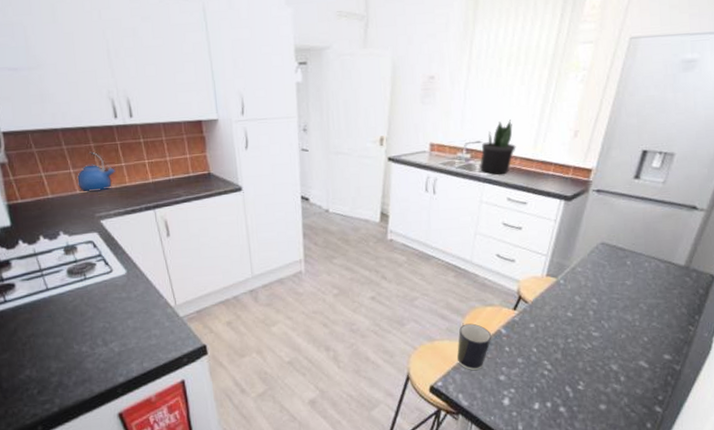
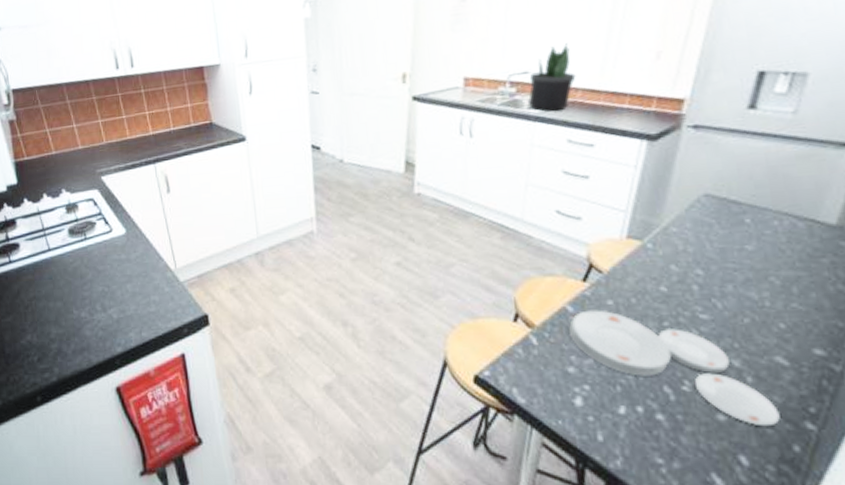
kettle: present [77,151,116,192] -> none [79,105,117,147]
mug: present [456,323,492,371] -> none [507,297,555,359]
plate: none [502,331,640,412] -> present [569,309,780,427]

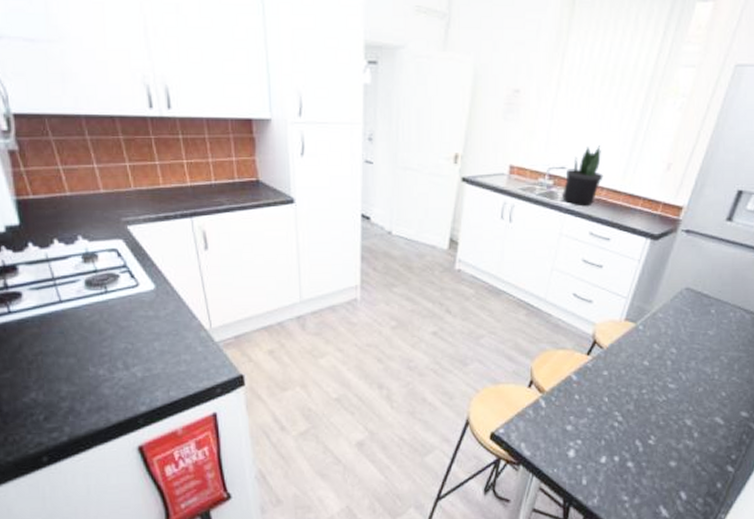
plate: present [569,309,780,427] -> none [572,379,712,470]

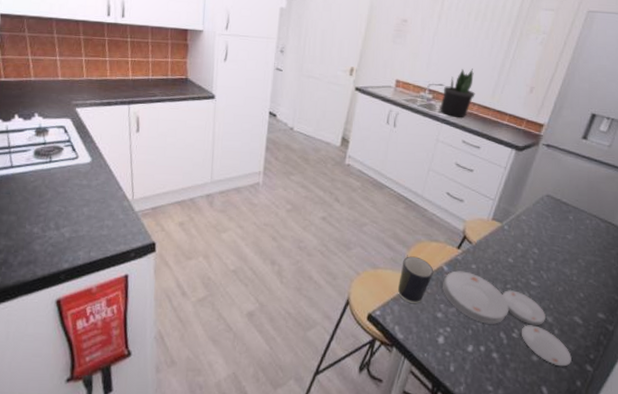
mug: none [521,367,562,419] -> present [397,256,434,304]
plate: none [572,379,712,470] -> present [443,270,572,367]

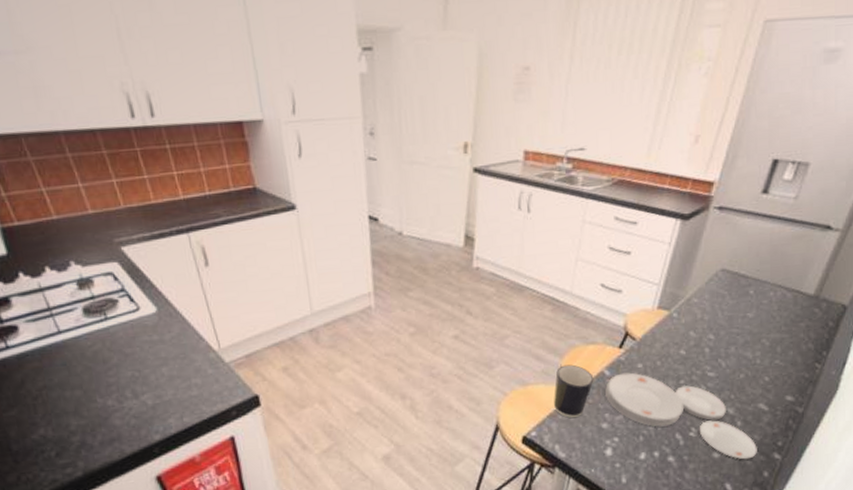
planter: present [440,68,475,117] -> none [583,122,626,189]

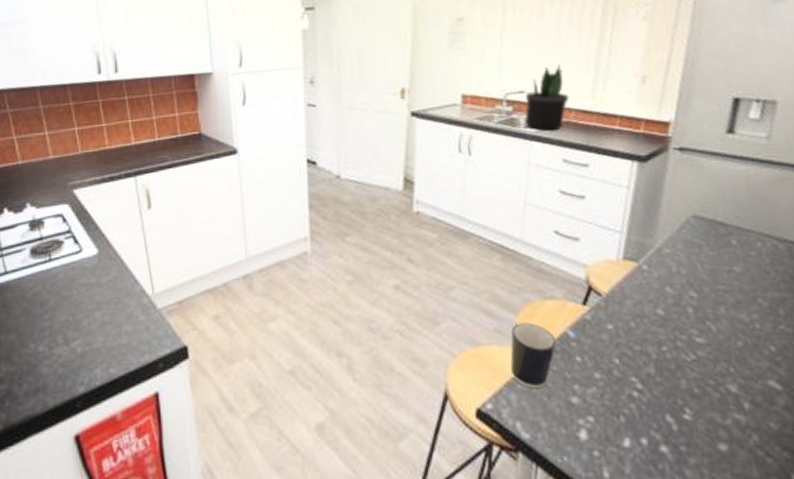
planter: none [583,122,626,189] -> present [525,65,569,131]
plate: present [605,372,757,460] -> none [571,334,778,456]

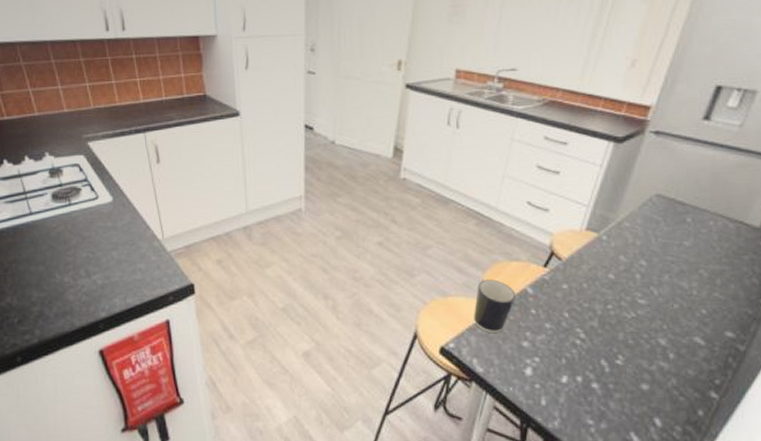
planter: present [525,65,569,131] -> none [514,44,559,108]

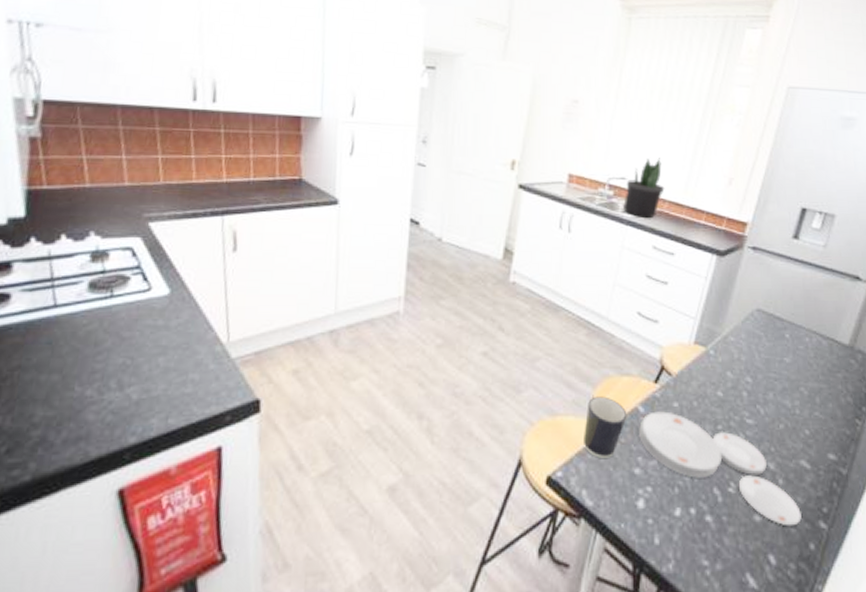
planter: none [514,44,559,108] -> present [623,158,665,218]
plate: none [528,292,691,395] -> present [639,411,802,527]

